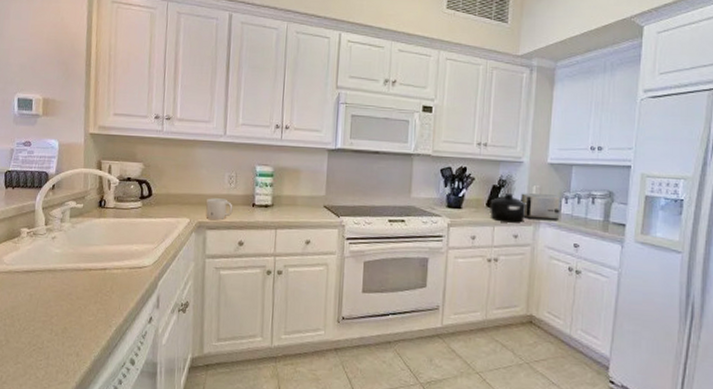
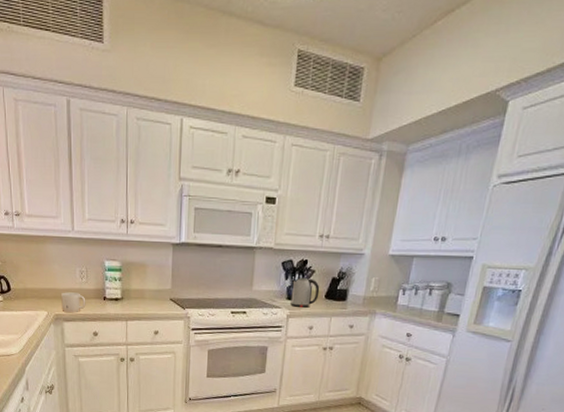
kettle: none [451,184,481,217] -> present [290,277,320,309]
saucepan: present [490,193,526,223] -> none [328,285,364,314]
toaster: present [521,193,562,221] -> none [359,285,400,312]

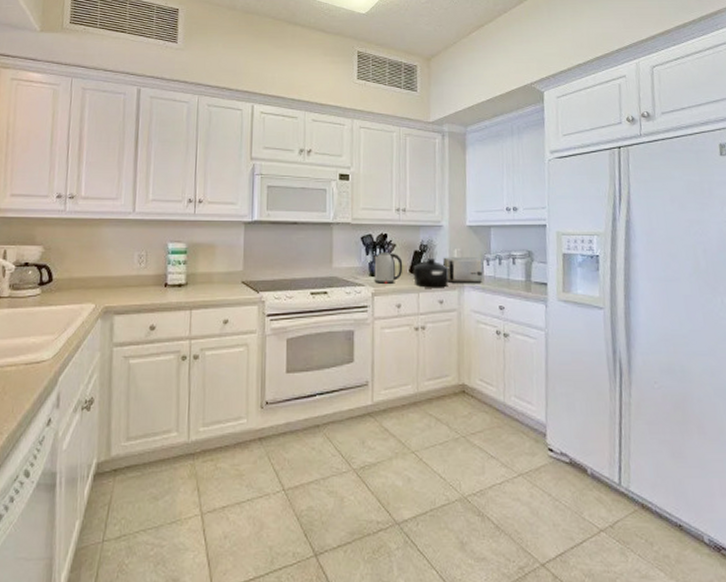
mug: present [60,292,86,313] -> none [112,280,144,304]
saucepan: none [328,285,364,314] -> present [413,258,450,288]
toaster: none [359,285,400,312] -> present [443,257,484,284]

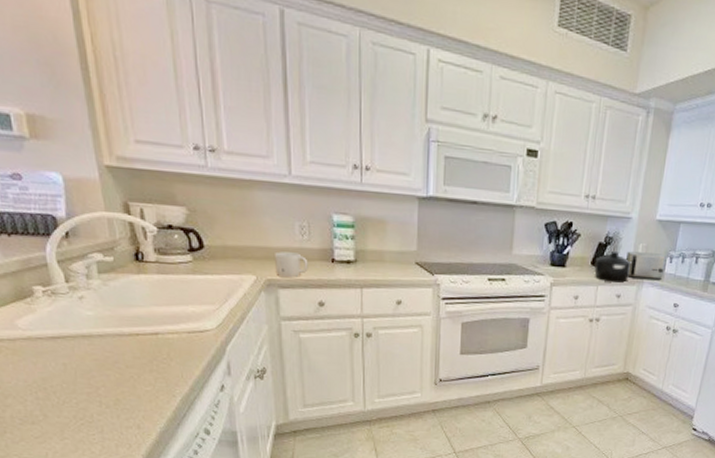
mug: none [112,280,144,304] -> present [273,251,308,279]
kettle: present [374,251,403,285] -> none [554,241,586,276]

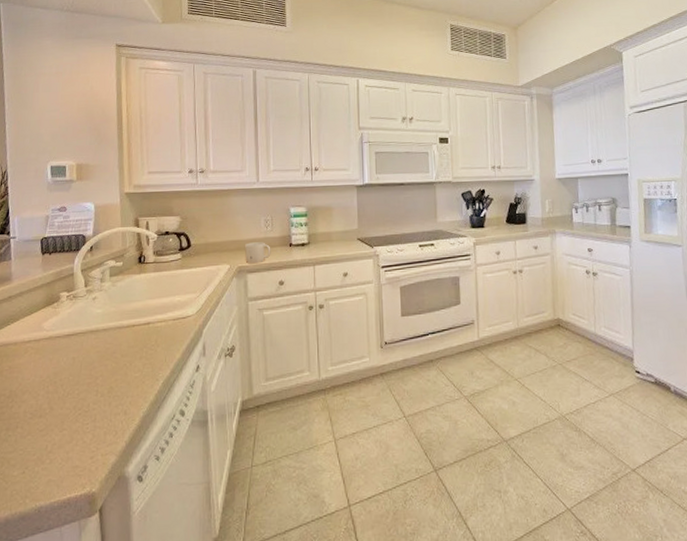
saucepan: present [594,251,632,283] -> none [509,209,543,236]
toaster: present [626,251,667,281] -> none [536,206,573,231]

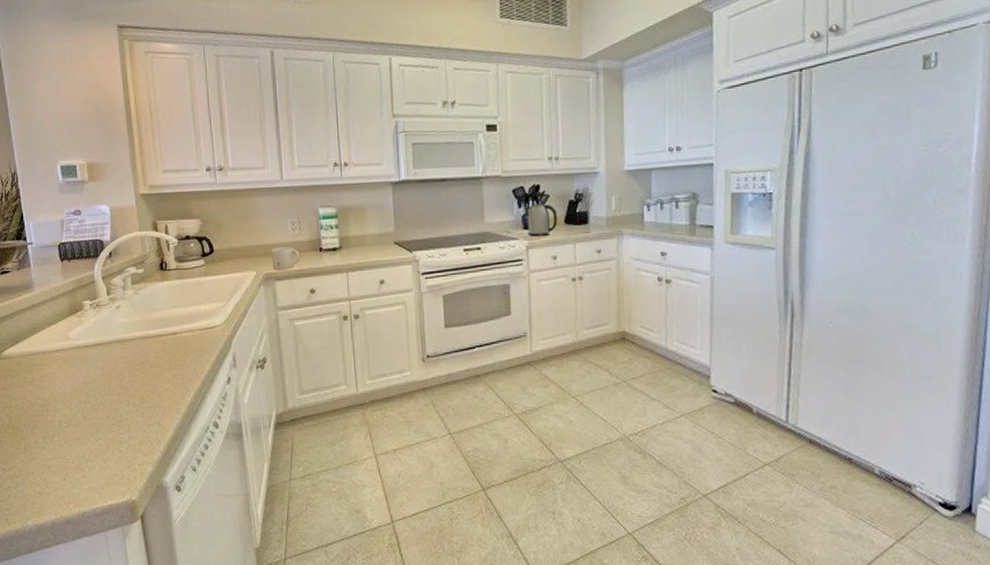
kettle: none [474,205,501,235] -> present [527,203,558,238]

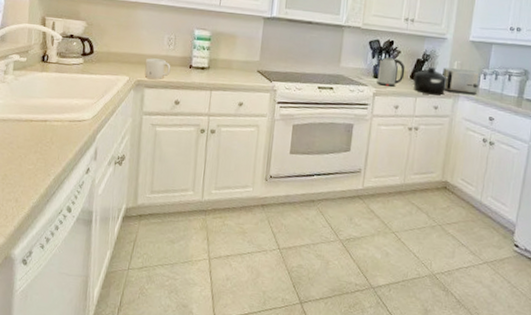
saucepan: none [568,207,608,238] -> present [413,67,448,96]
toaster: none [600,203,644,232] -> present [443,67,481,95]

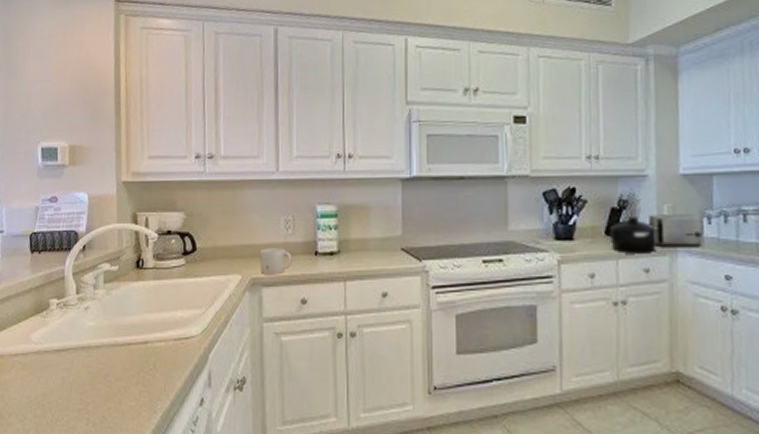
kettle: present [377,56,405,88] -> none [559,209,597,251]

